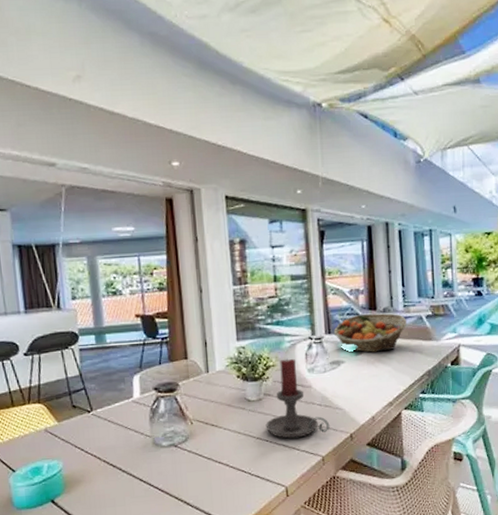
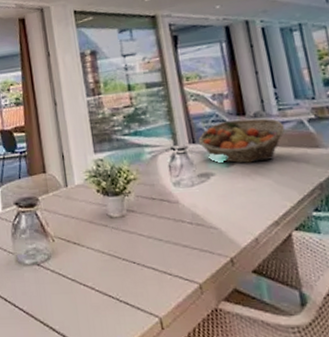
candle holder: present [266,358,330,439] -> none [131,171,206,261]

